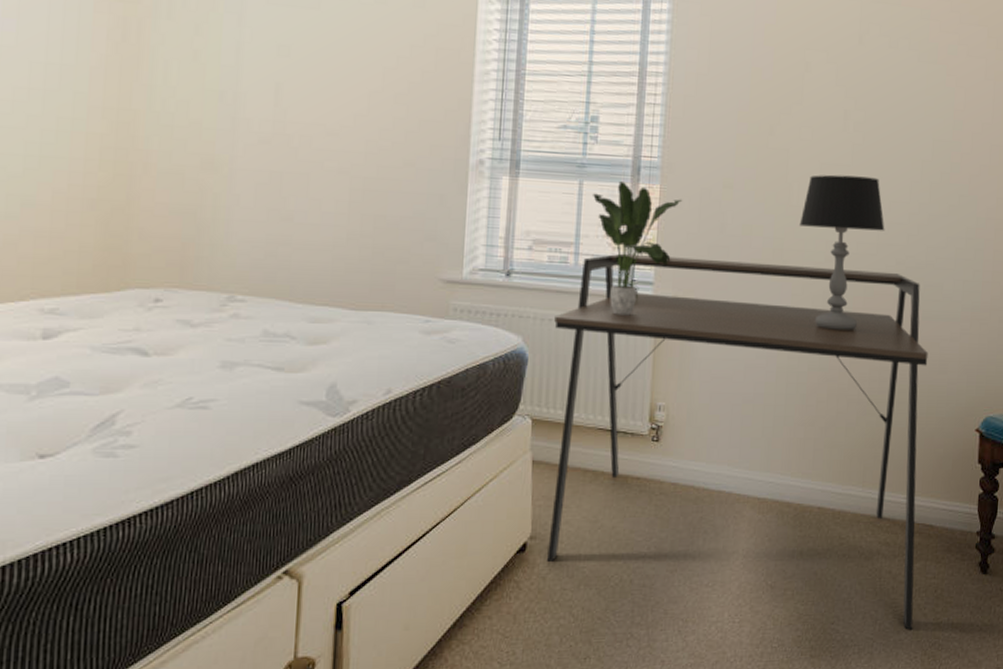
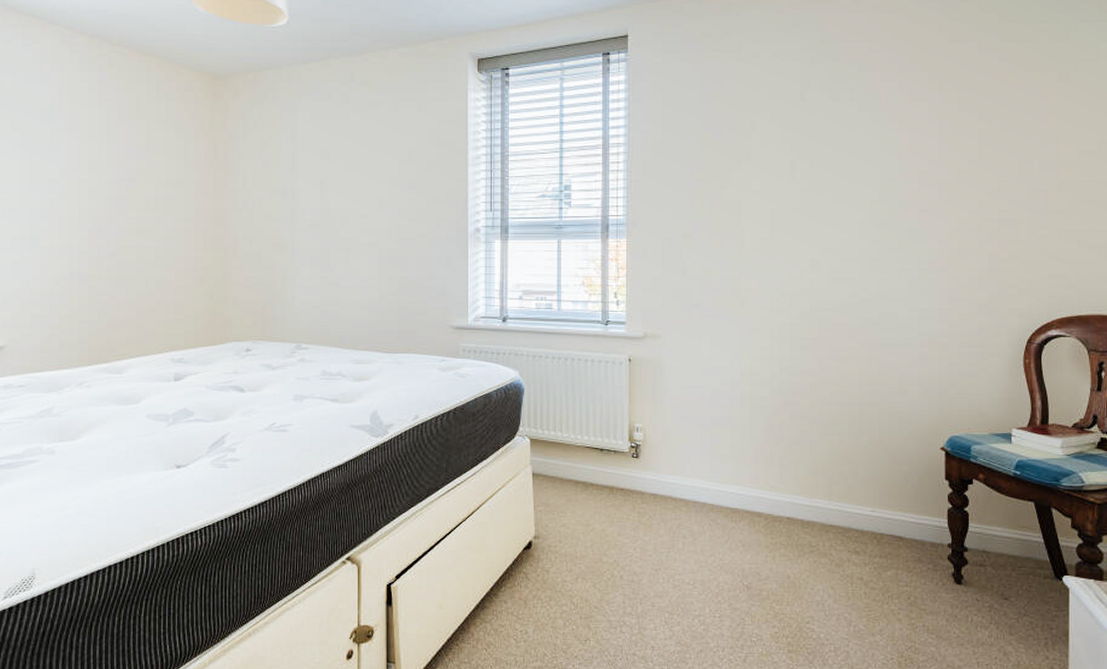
desk: present [547,253,928,630] -> none [544,298,888,633]
potted plant: present [592,180,683,316] -> none [569,237,647,351]
table lamp: present [799,174,885,331] -> none [754,219,837,359]

